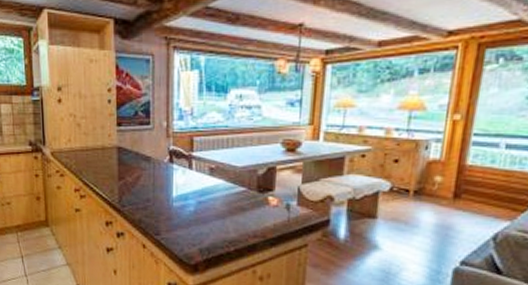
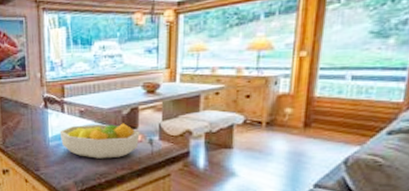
fruit bowl: none [185,184,277,224] -> present [59,123,140,159]

